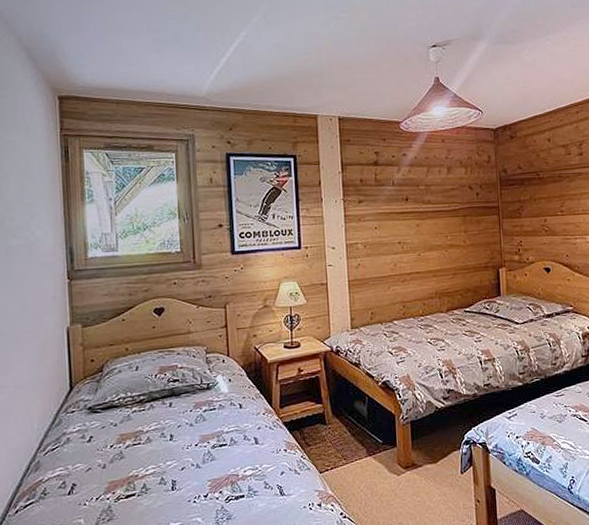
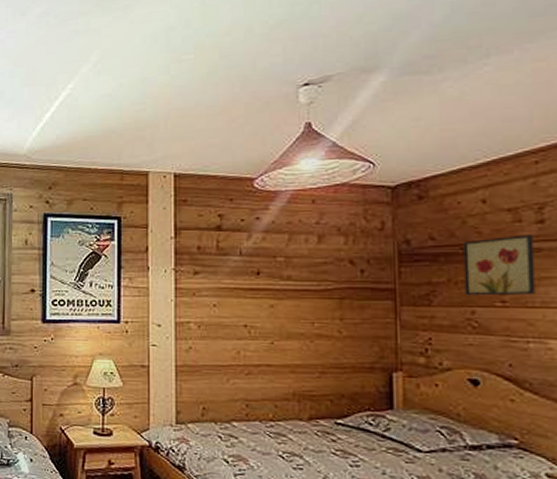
wall art: none [538,163,579,209] -> present [463,235,535,296]

